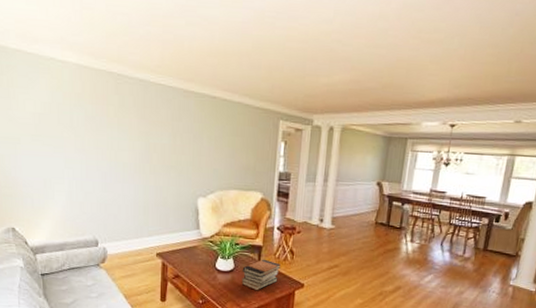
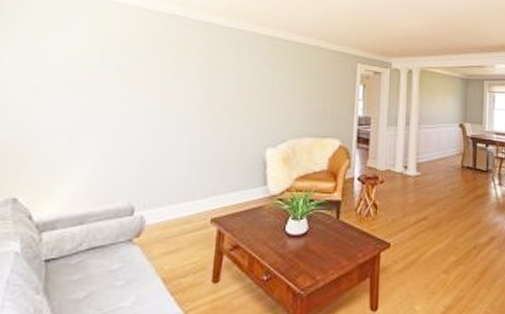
book stack: present [241,259,281,290] -> none [316,216,363,256]

